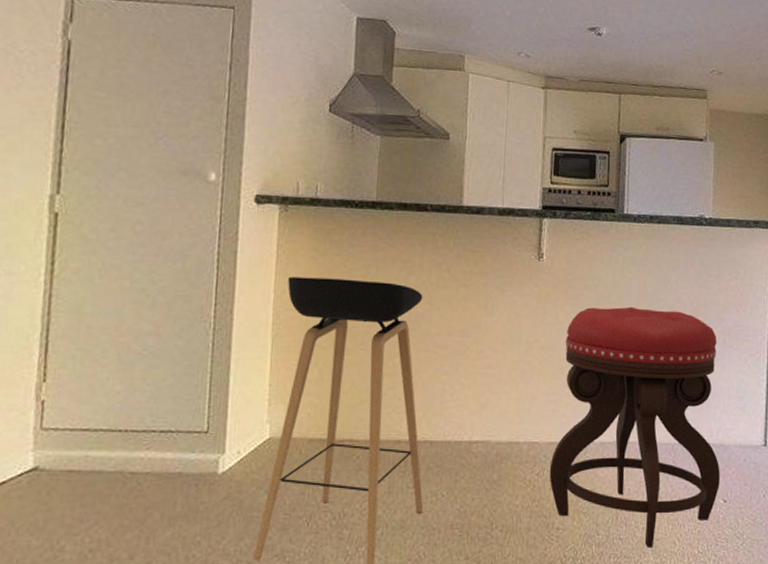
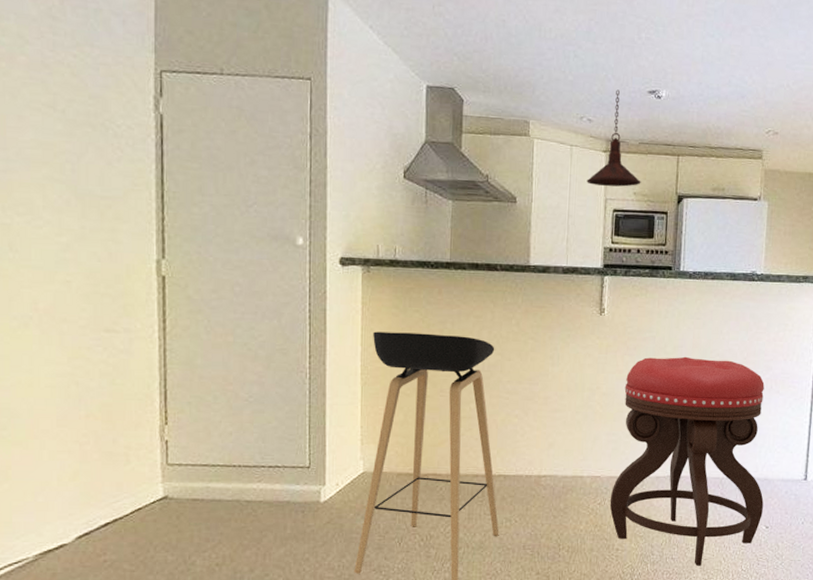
pendant light: none [524,26,582,125] -> present [587,89,641,187]

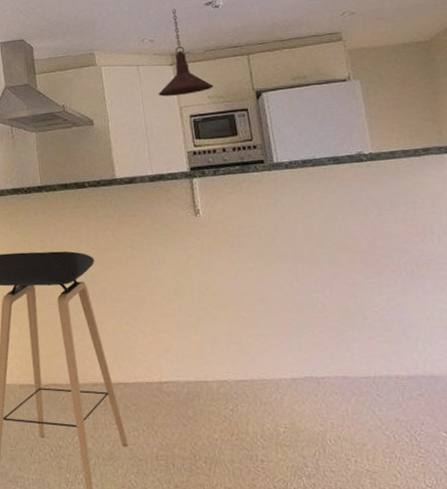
stool: present [609,356,765,566] -> none [236,247,439,480]

